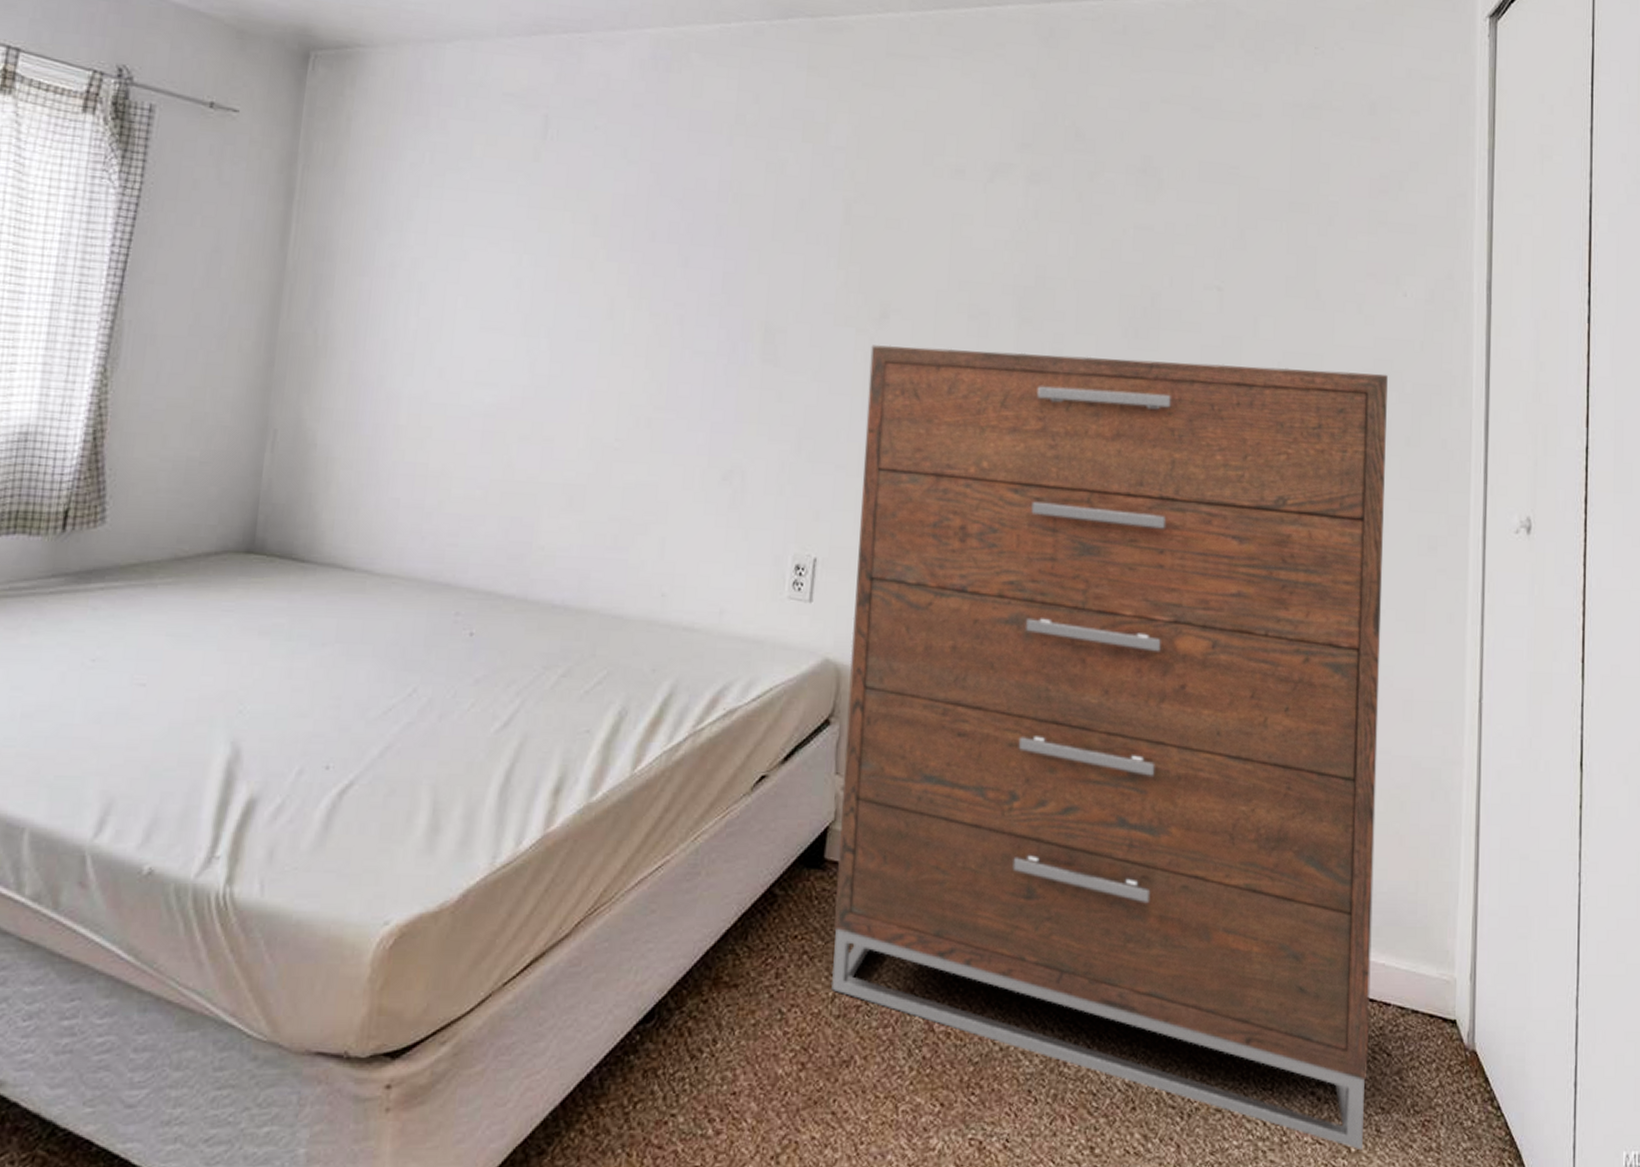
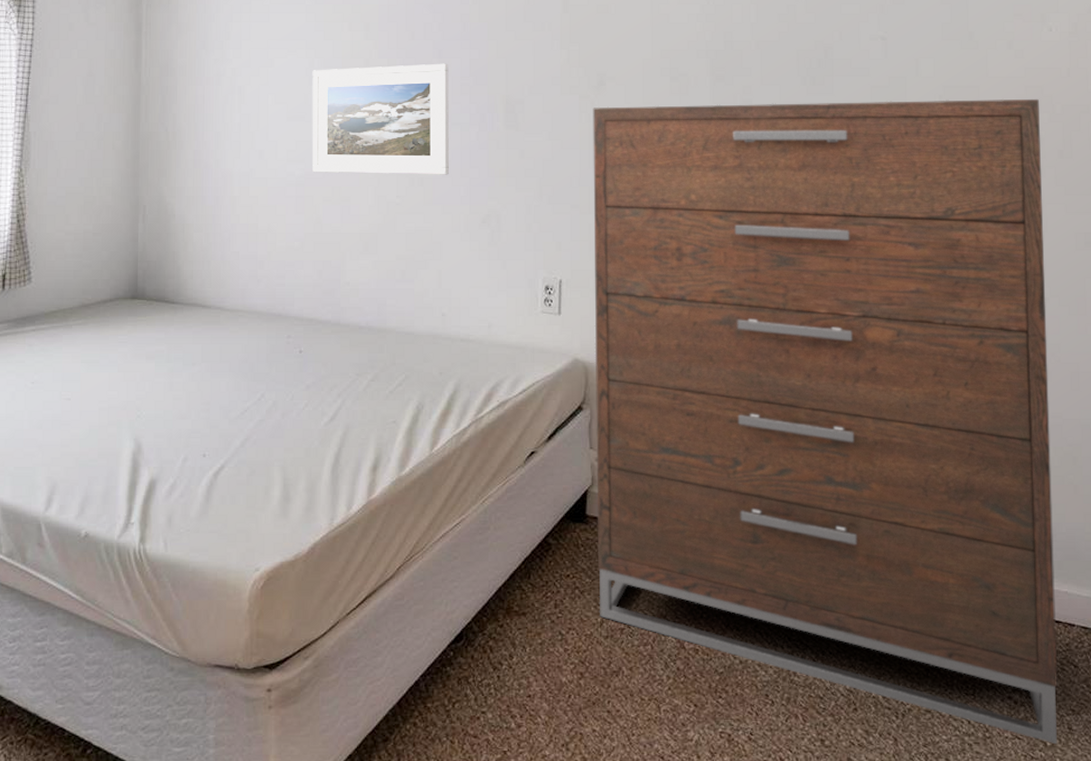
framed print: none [508,269,696,417] -> present [312,63,449,175]

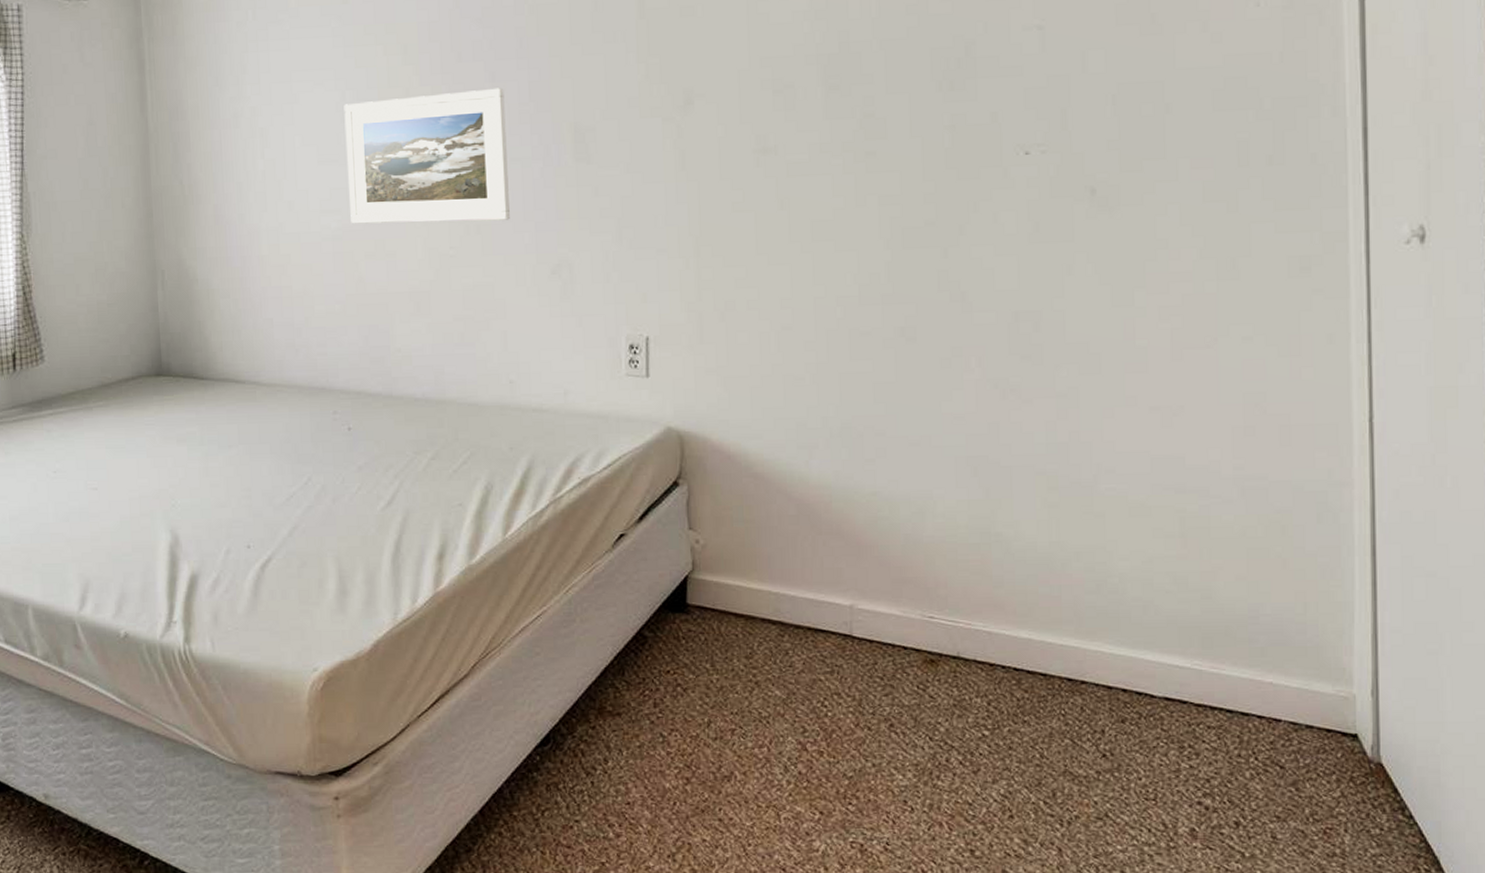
dresser: present [593,98,1058,745] -> none [679,92,1259,856]

